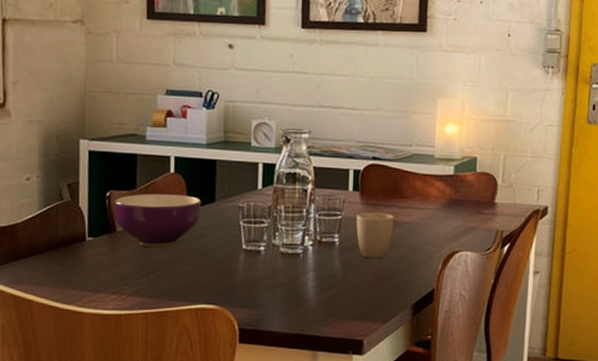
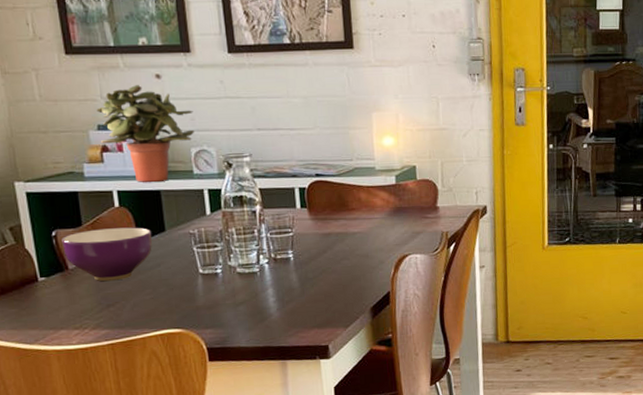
potted plant: none [167,53,260,151] -> present [96,85,195,182]
cup: present [356,212,394,259] -> none [307,226,345,270]

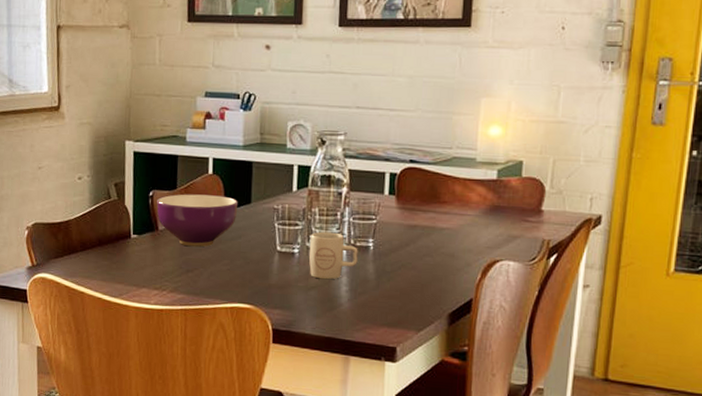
potted plant: present [96,85,195,182] -> none [206,55,296,153]
mug: none [231,249,281,295] -> present [308,231,358,280]

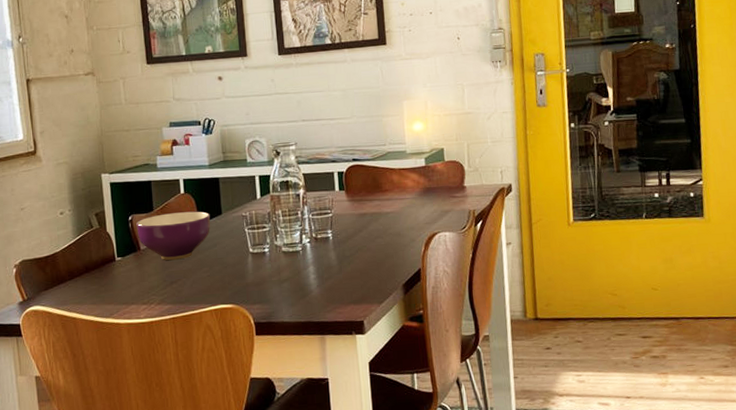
mug: present [308,231,358,280] -> none [277,229,321,272]

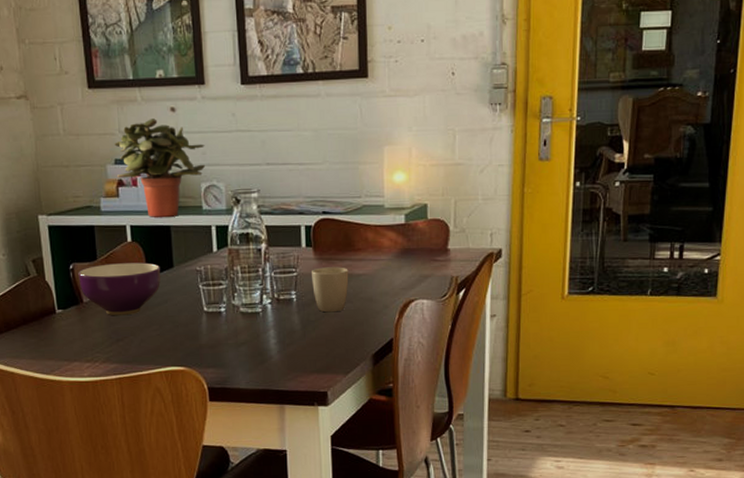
potted plant: none [169,87,249,171] -> present [114,119,206,217]
cup: none [345,206,379,248] -> present [312,267,349,313]

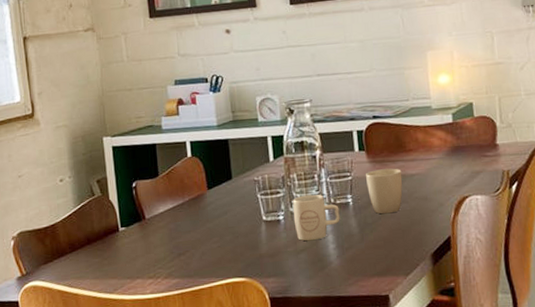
bowl: present [78,262,161,316] -> none [140,176,220,231]
potted plant: present [114,119,206,217] -> none [174,41,260,132]
mug: none [235,288,283,335] -> present [293,194,340,242]

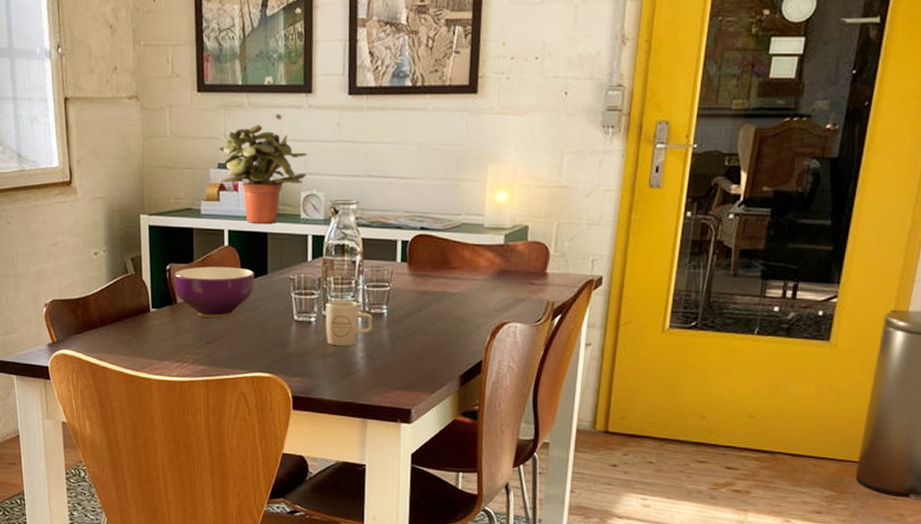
bowl: none [140,176,220,231] -> present [174,266,255,319]
potted plant: none [174,41,260,132] -> present [219,125,308,224]
cup: present [366,168,403,215] -> none [404,283,442,330]

